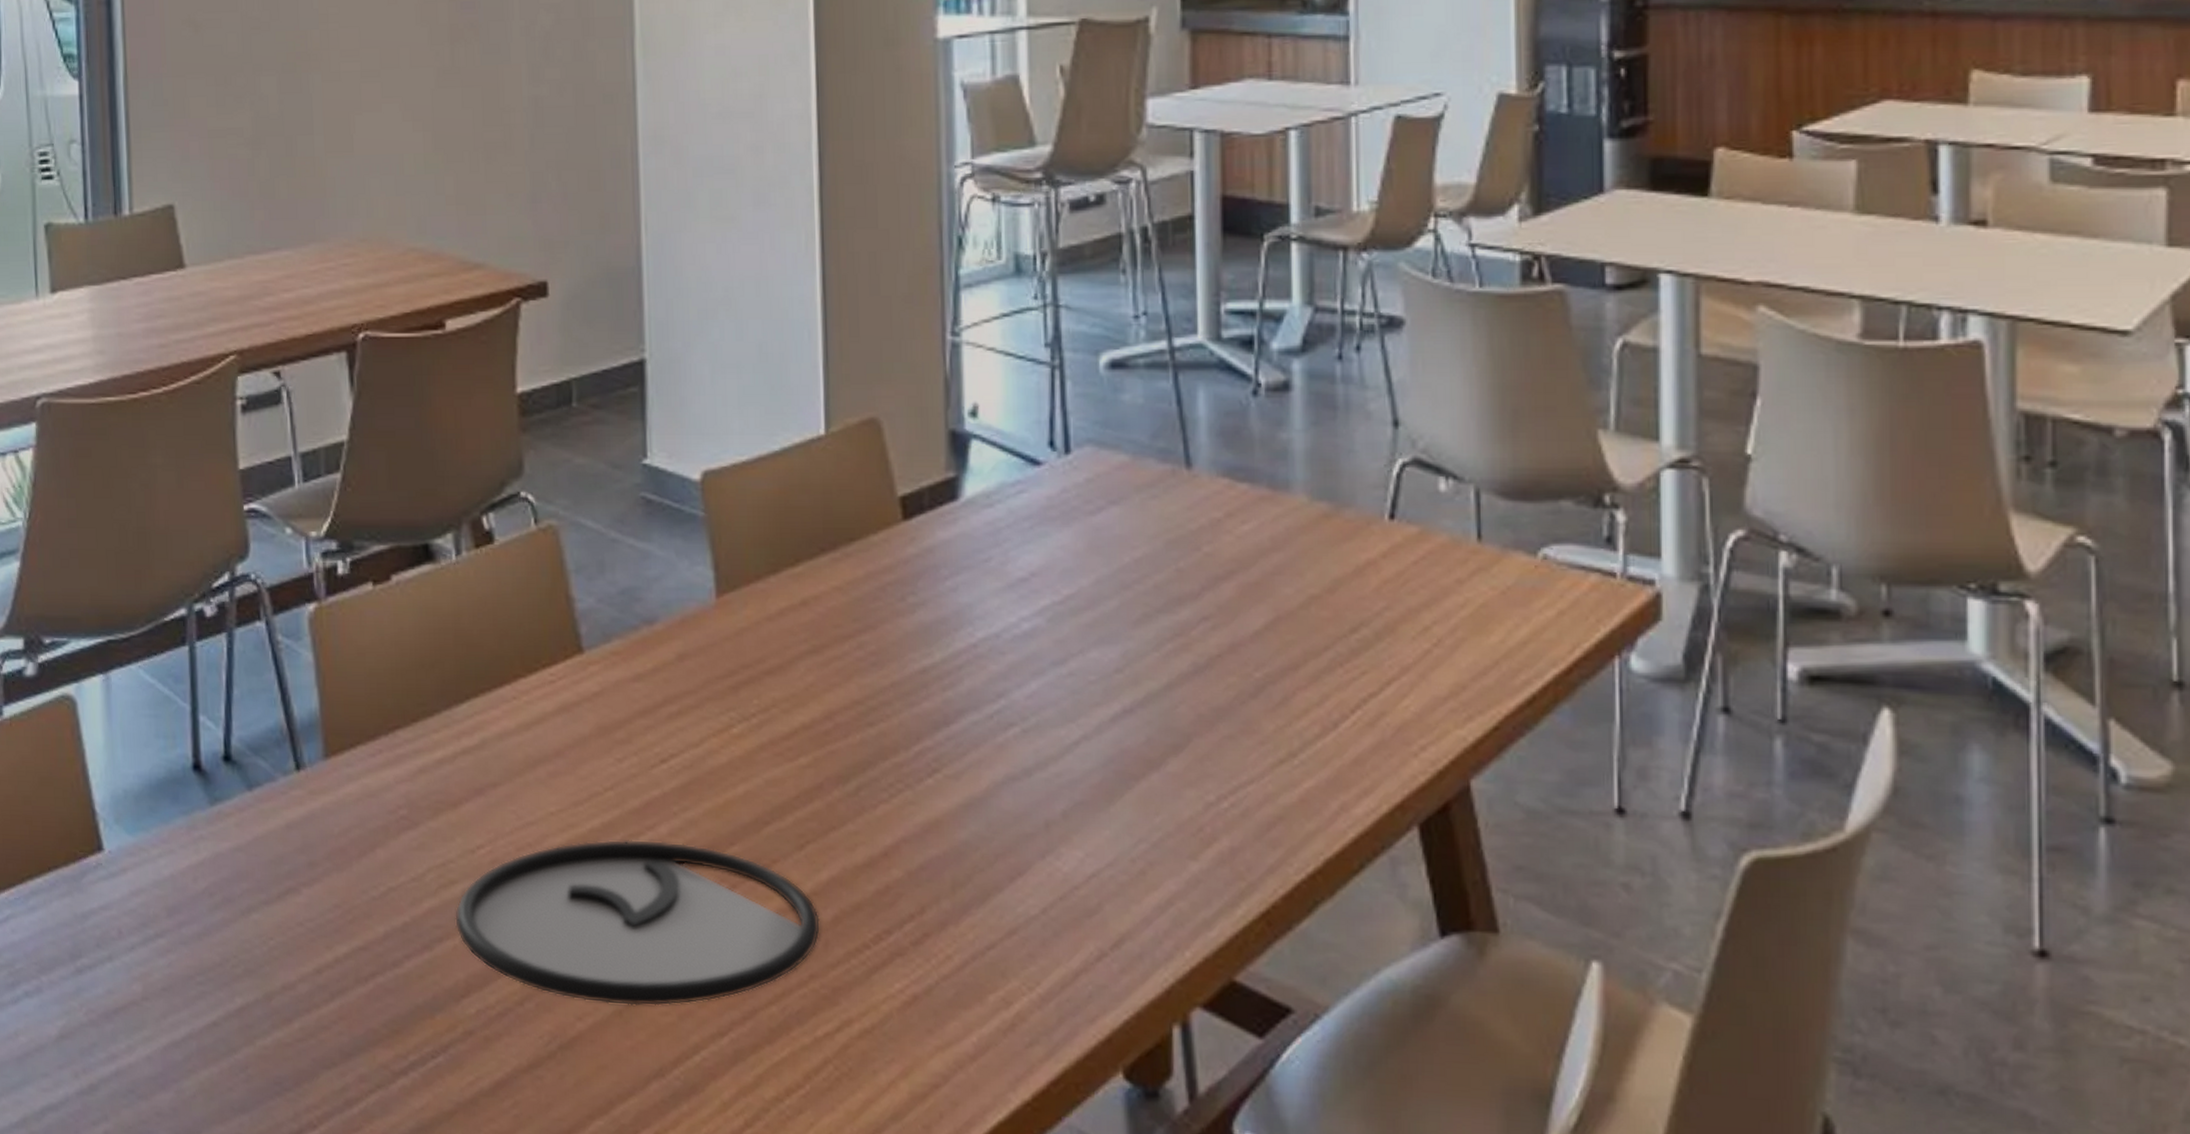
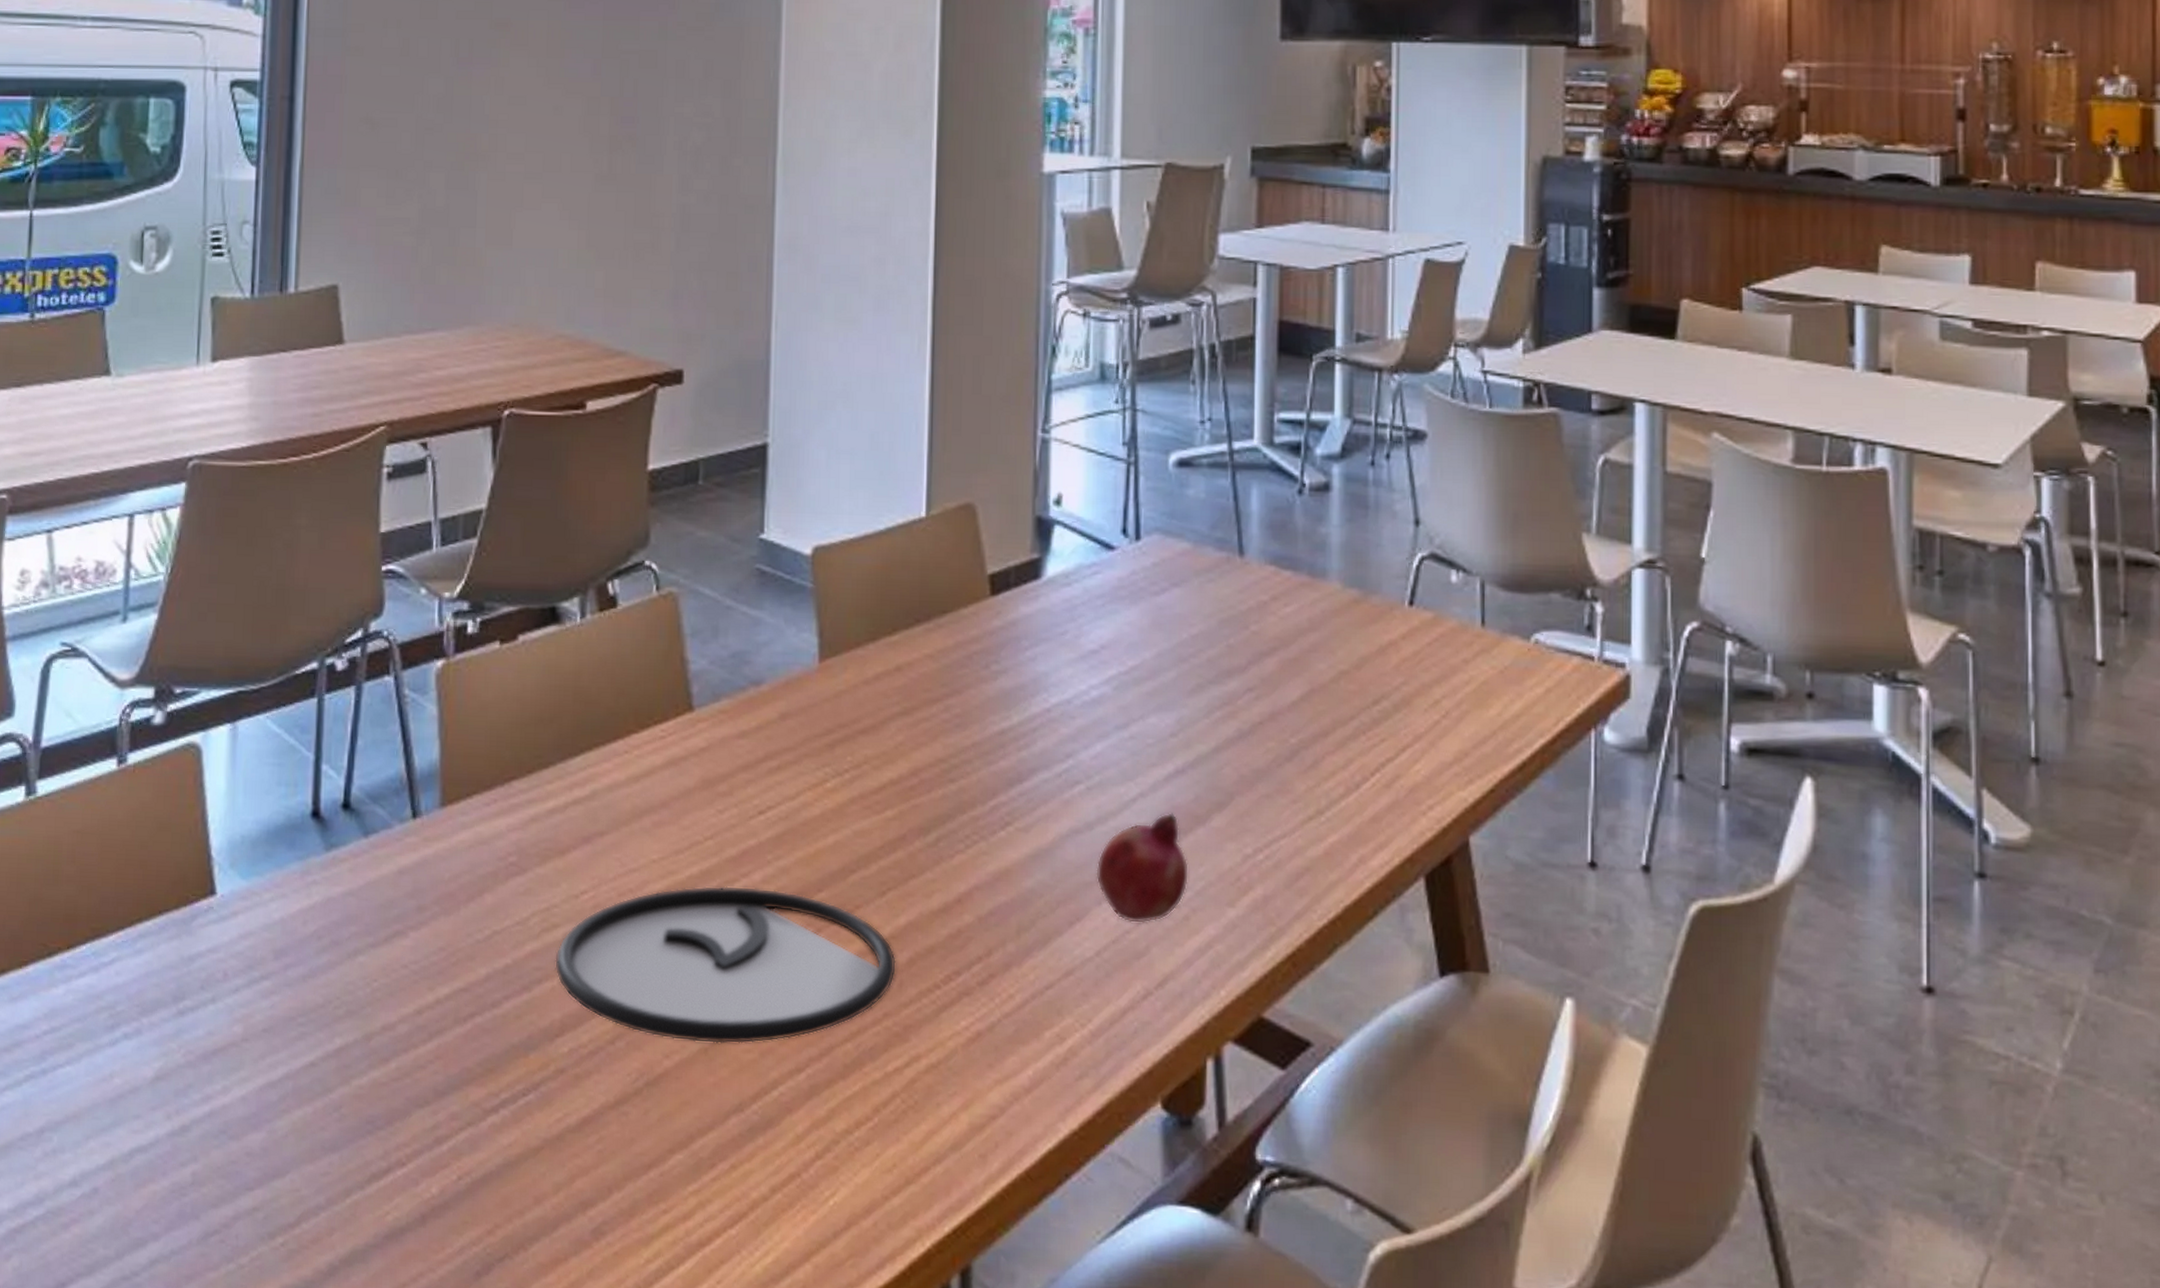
fruit: none [1037,757,1144,878] -> present [1096,813,1190,923]

